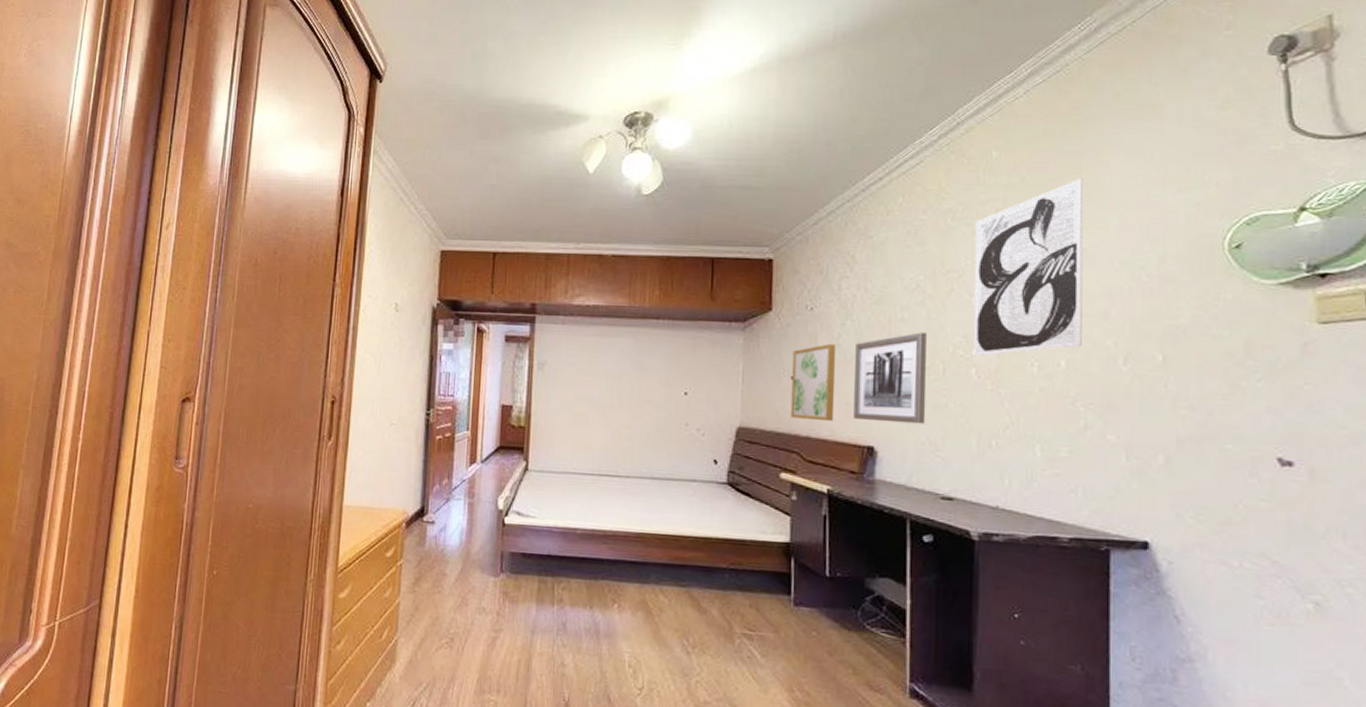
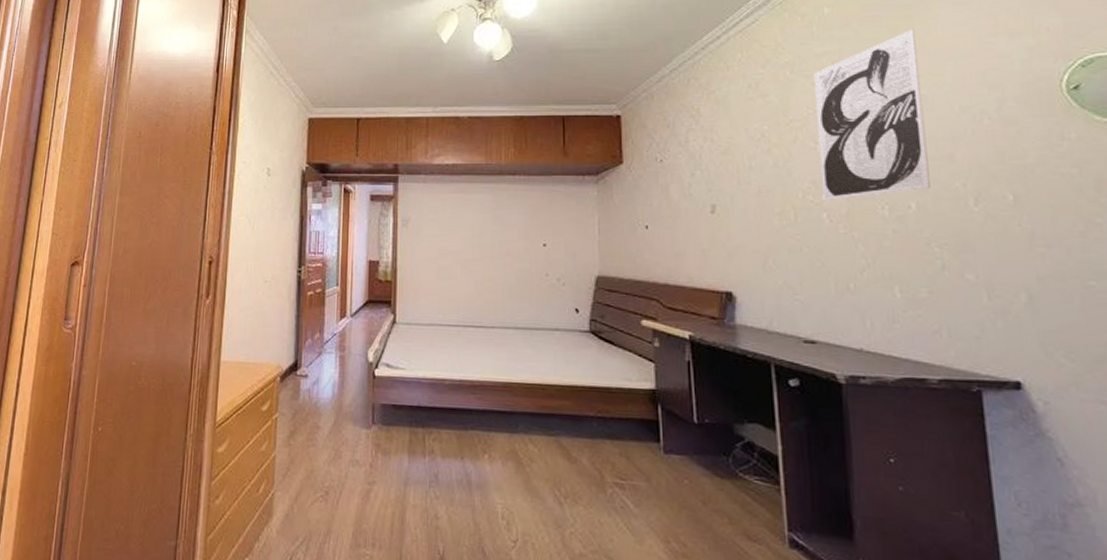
wall art: present [790,343,835,422] -> none [646,193,691,269]
wall art: present [853,332,927,424] -> none [707,180,782,269]

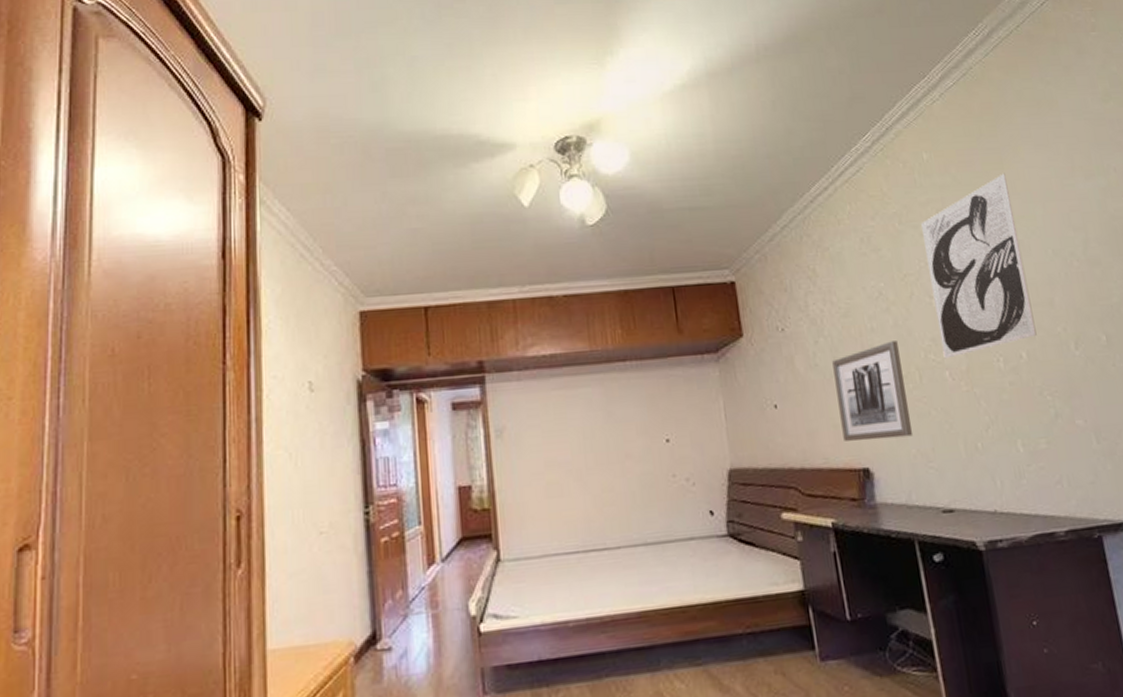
wall art: none [707,180,782,269] -> present [832,341,914,441]

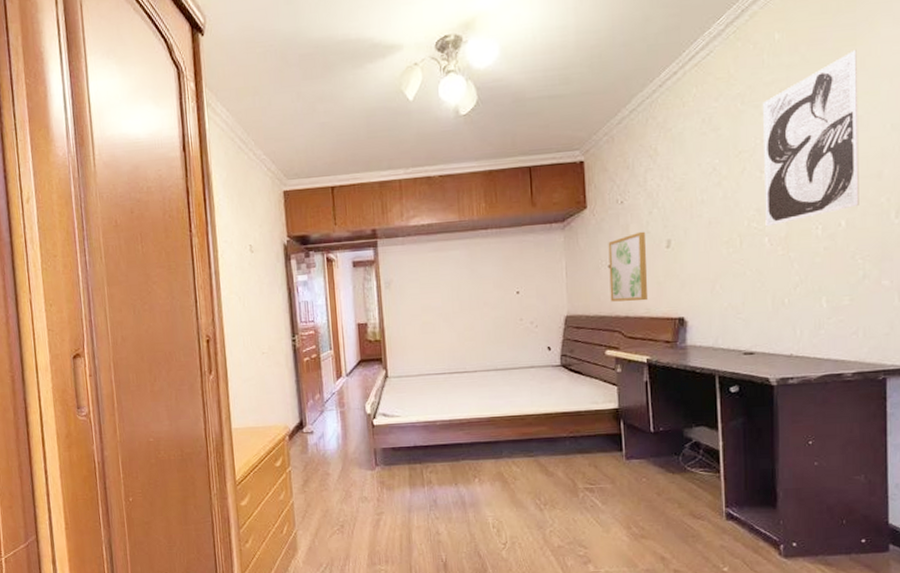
wall art: none [771,364,826,451] -> present [608,231,649,302]
wall art: present [832,341,914,441] -> none [663,211,727,296]

